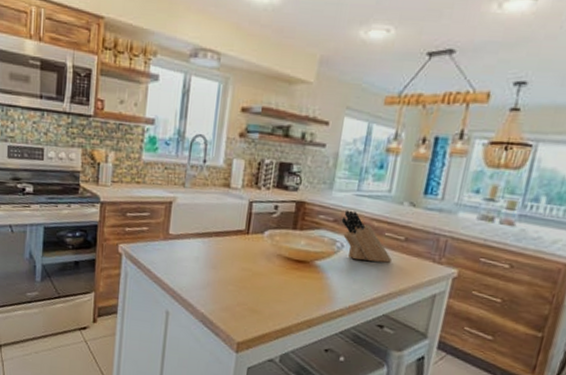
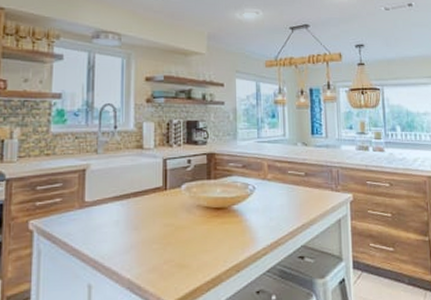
knife block: present [341,209,393,263] -> none [249,155,299,199]

